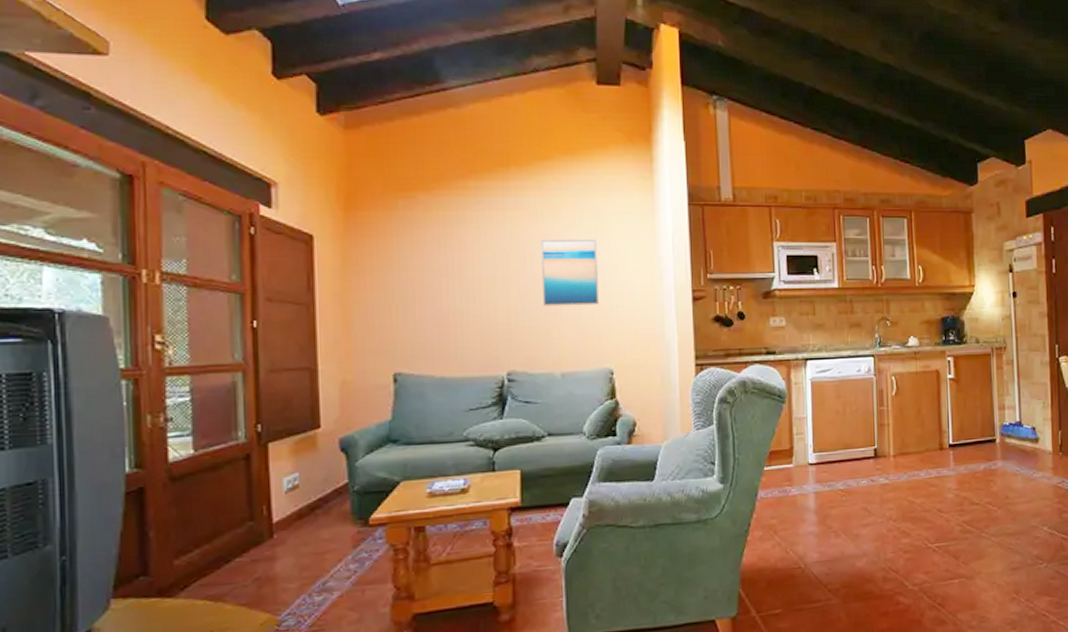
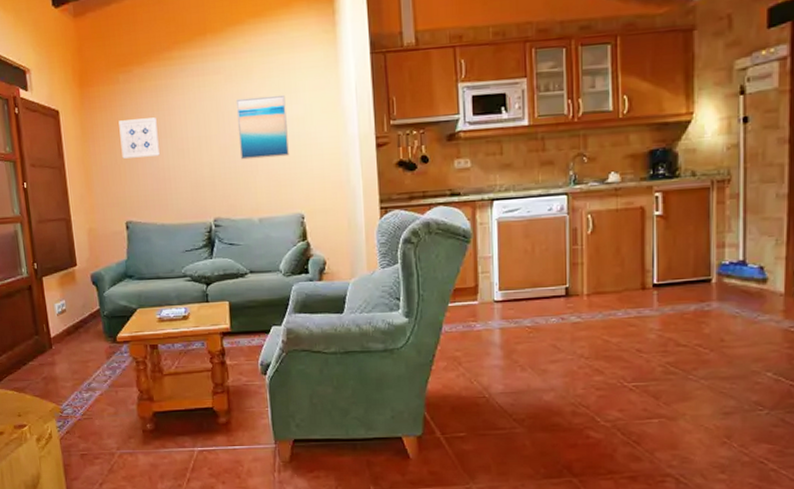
wall art: none [393,252,446,298] -> present [118,117,161,159]

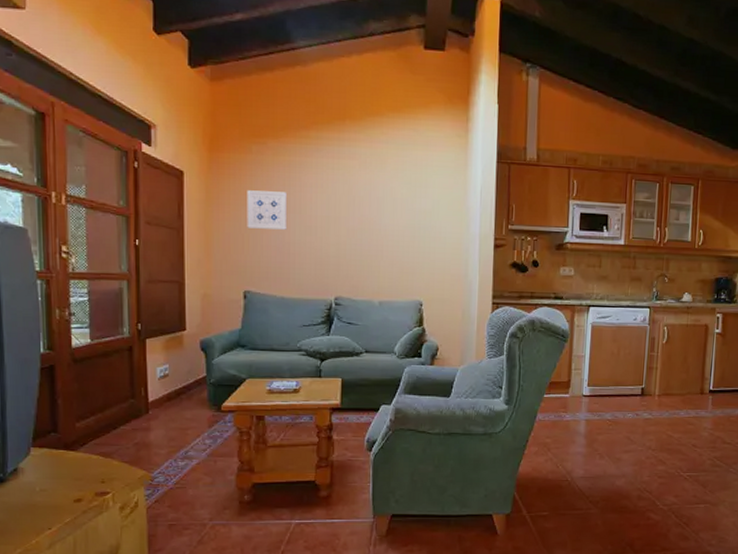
wall art: present [235,94,289,160] -> none [367,185,415,246]

